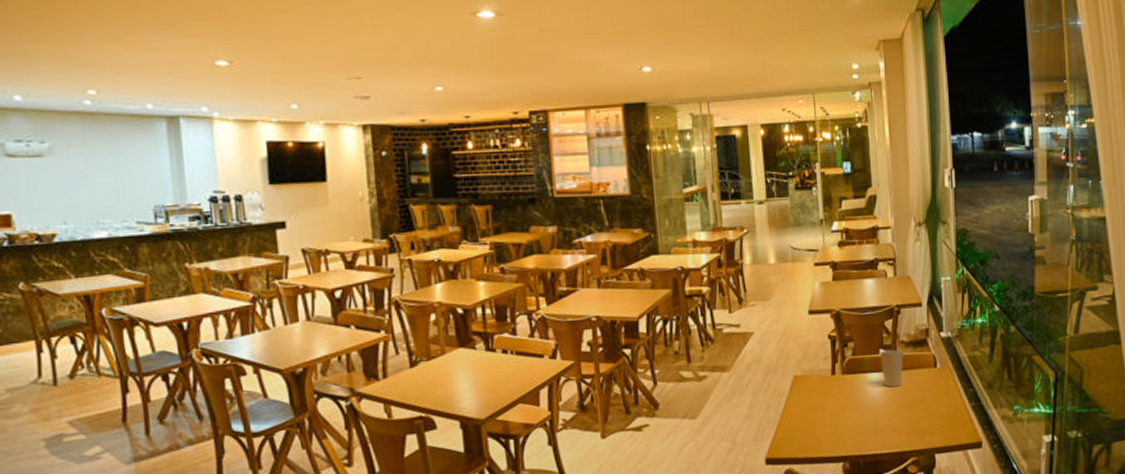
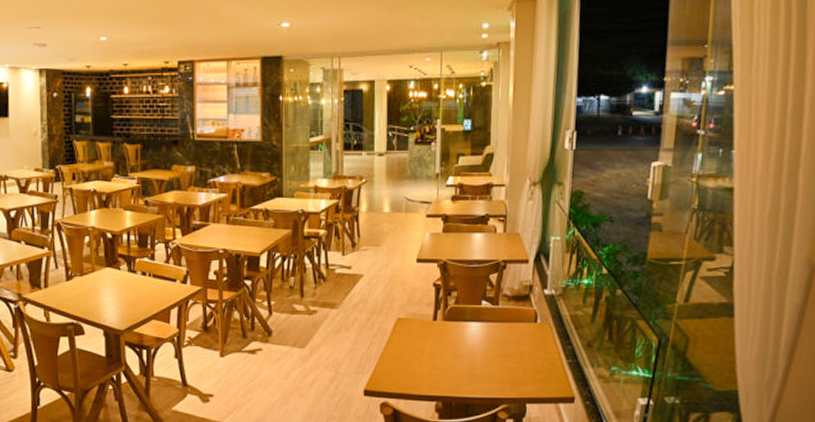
cup: present [880,349,904,387] -> none [482,301,506,337]

